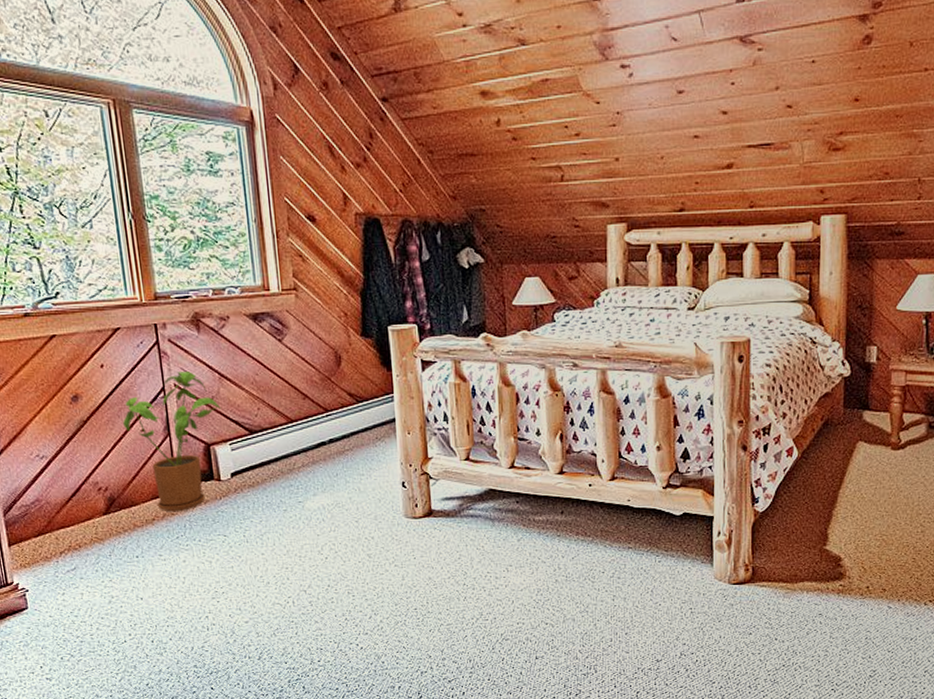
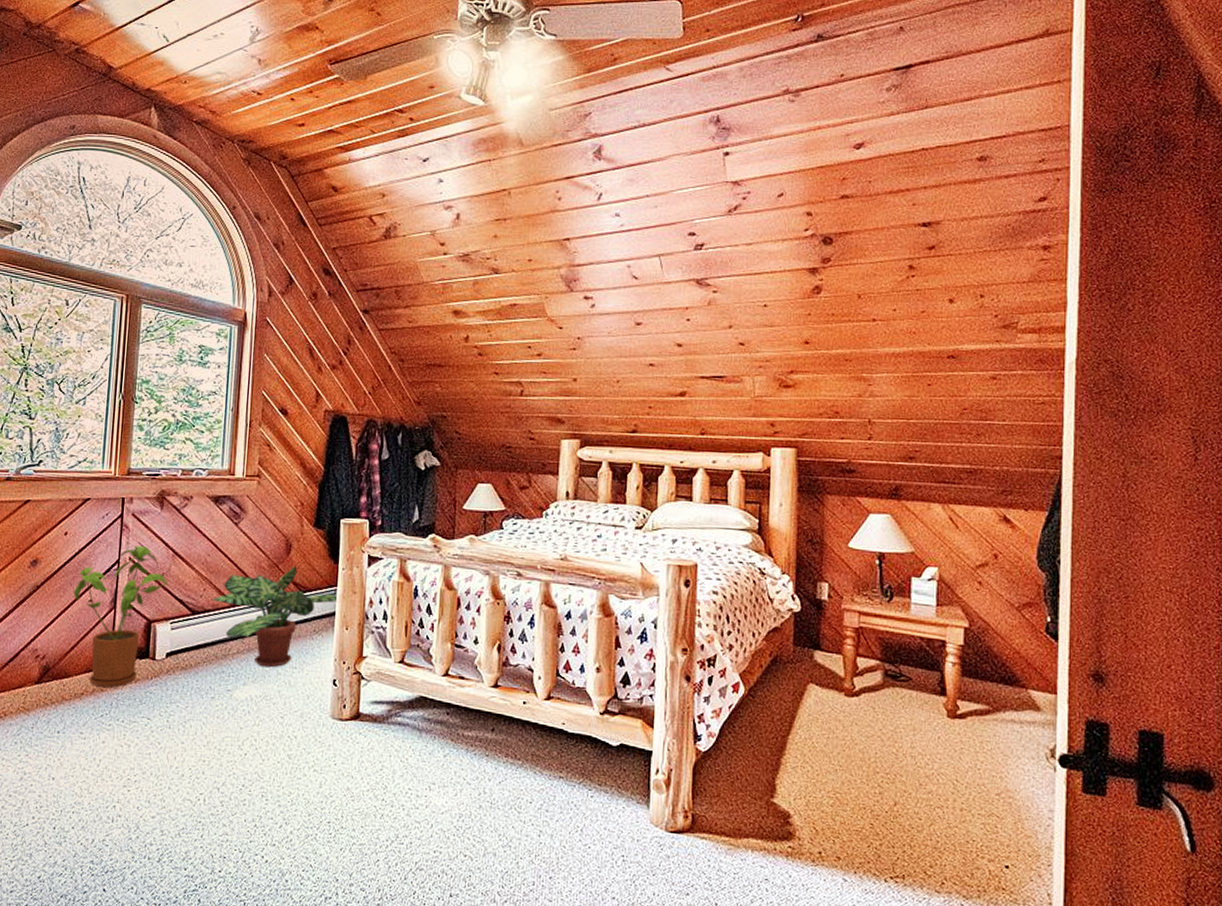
potted plant: none [267,376,397,477] -> present [211,565,339,668]

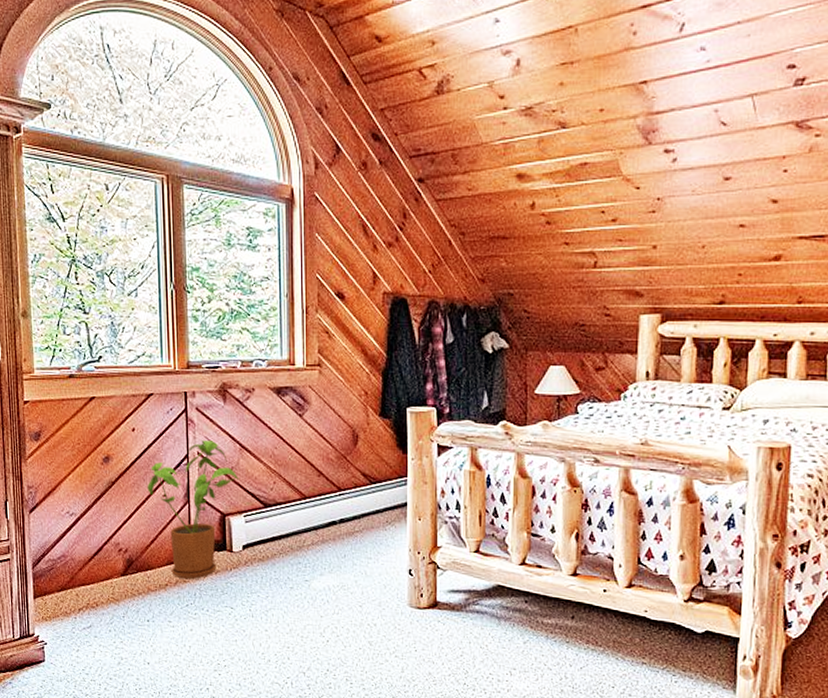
potted plant: present [211,565,339,668] -> none [281,456,410,558]

